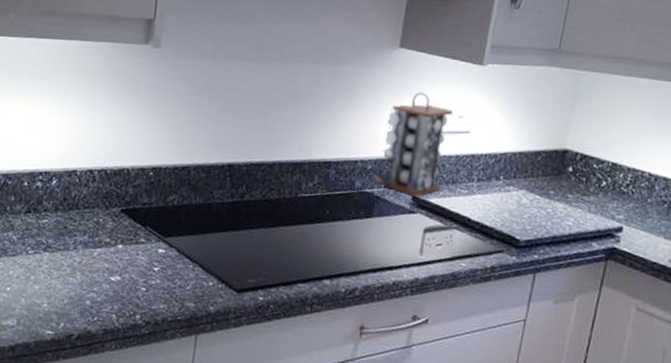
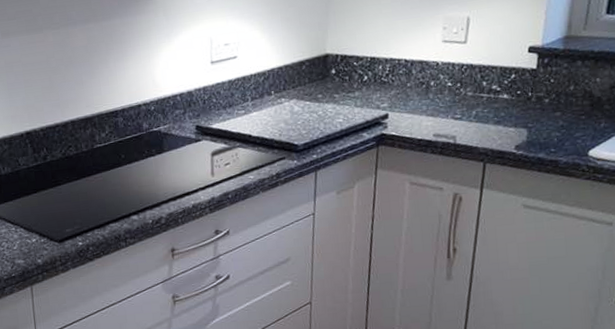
spice rack: present [374,92,454,196] -> none [159,29,219,125]

